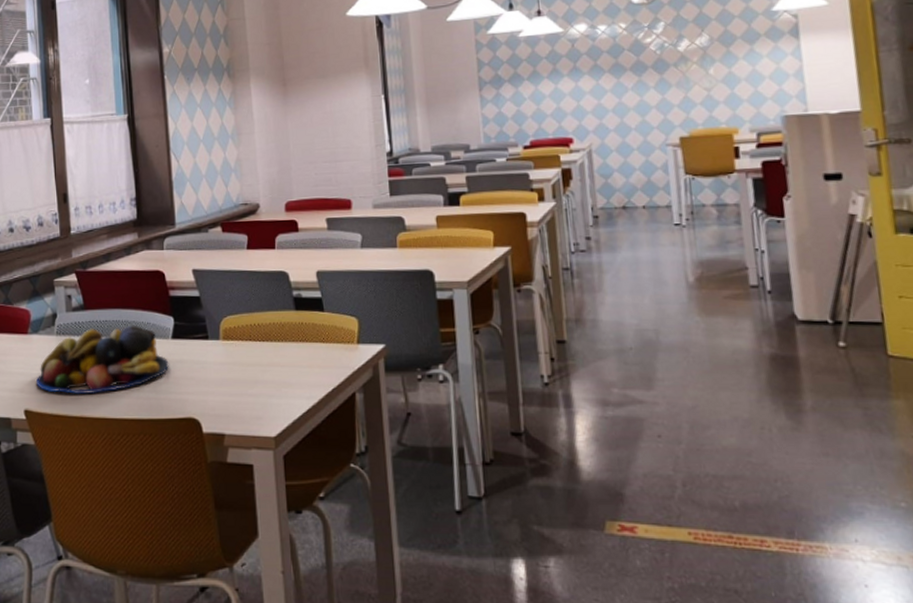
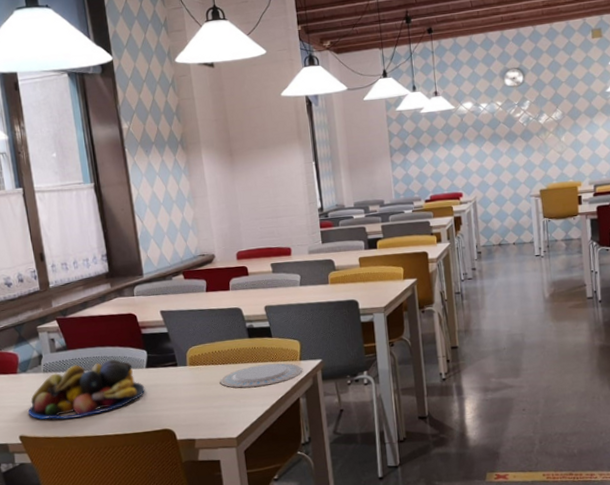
plate: none [257,345,361,374] -> present [219,363,303,388]

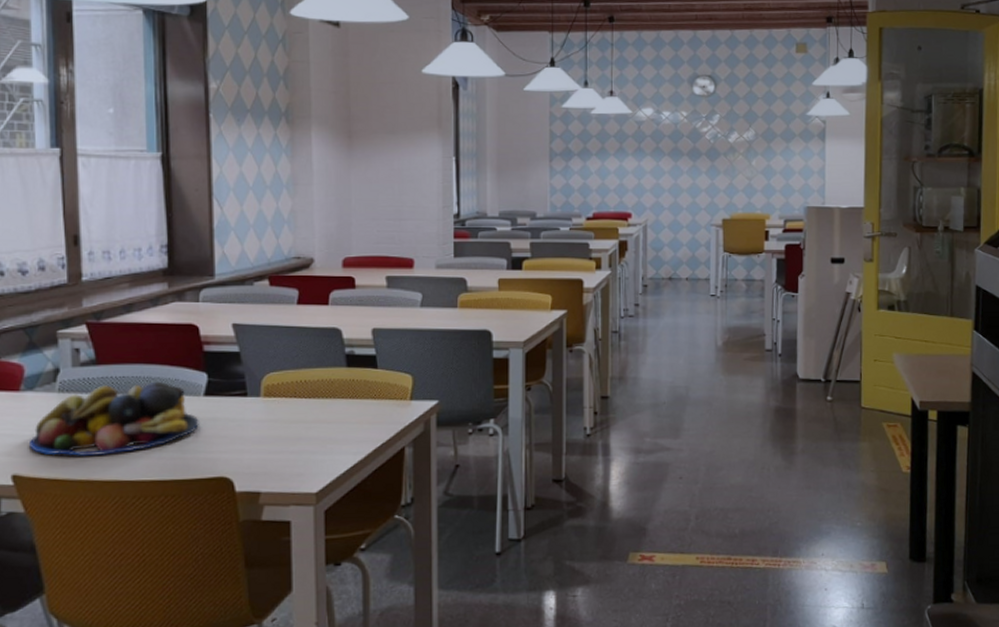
plate: present [219,363,303,388] -> none [302,401,413,430]

